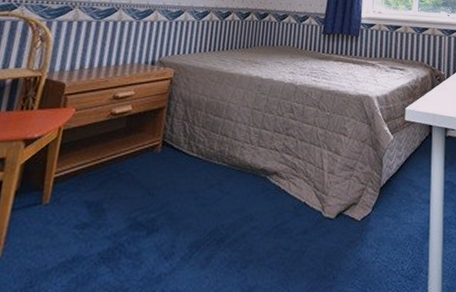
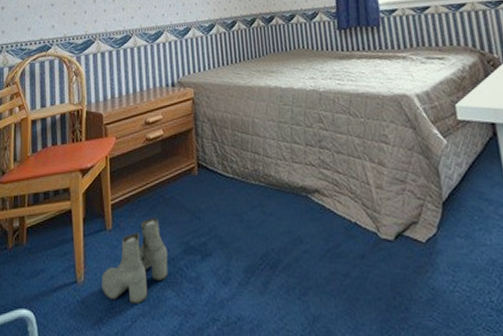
boots: none [21,192,111,281] -> present [101,217,168,303]

